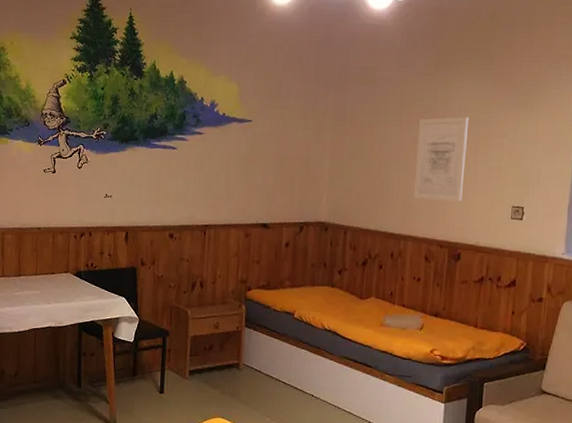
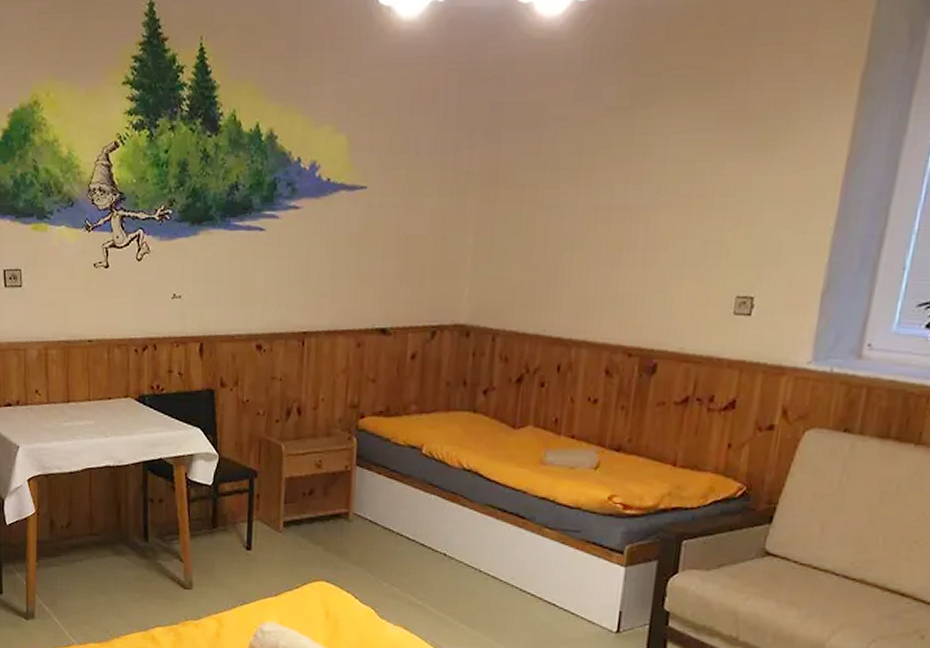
wall art: present [413,116,469,202] -> none [591,168,679,291]

